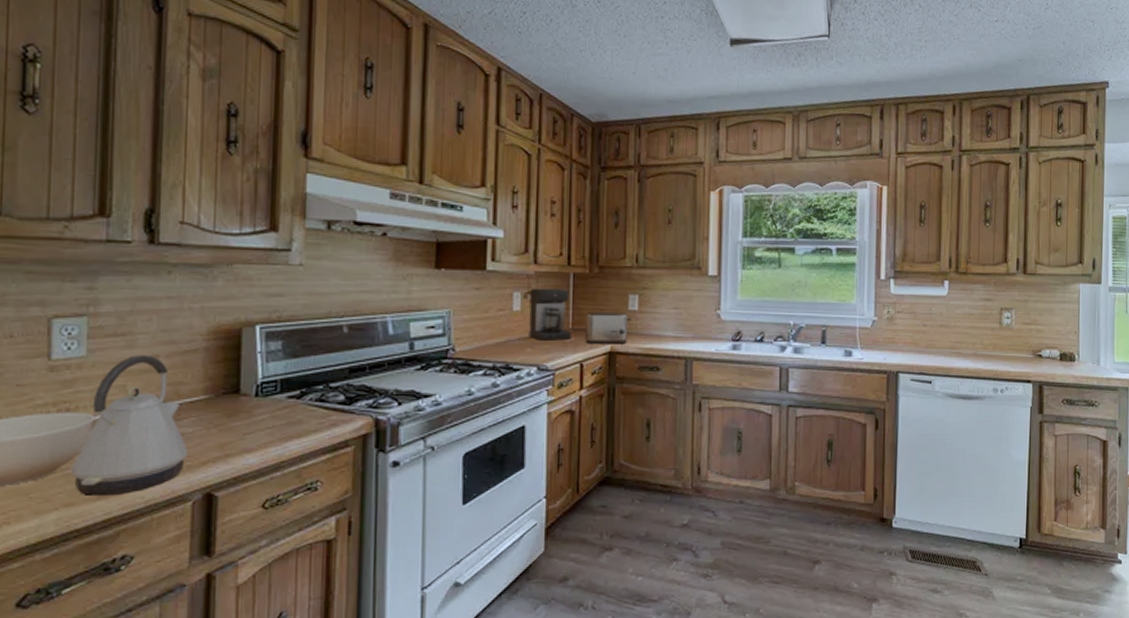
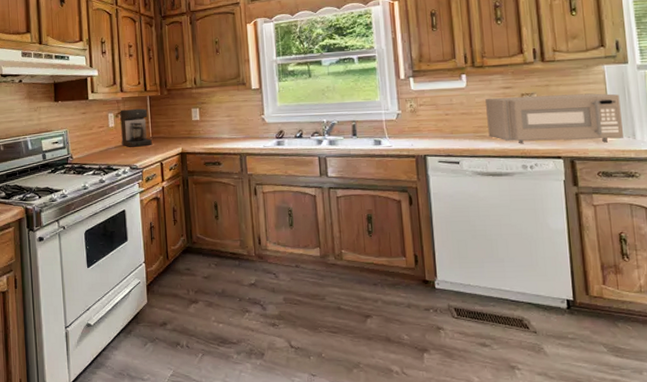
toaster: present [585,312,631,344] -> none [161,122,195,148]
microwave: none [964,310,1090,367] -> present [485,93,625,144]

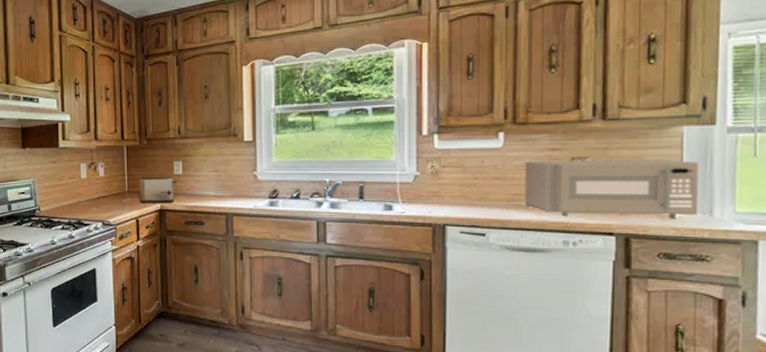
coffee maker: present [120,108,152,148] -> none [93,159,128,202]
toaster: none [161,122,195,148] -> present [138,177,177,203]

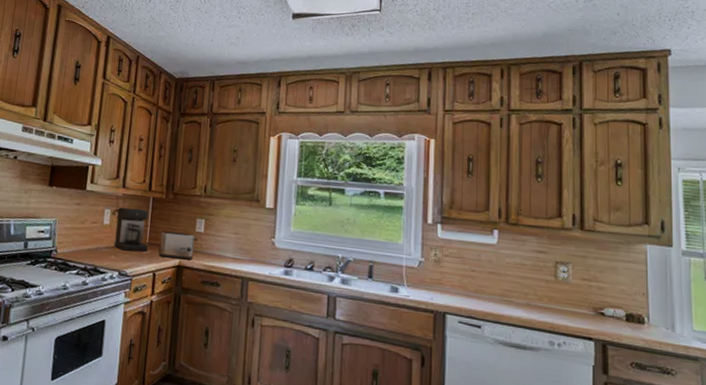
coffee maker: none [93,159,128,202] -> present [114,207,149,252]
microwave: present [525,159,699,218] -> none [516,259,663,329]

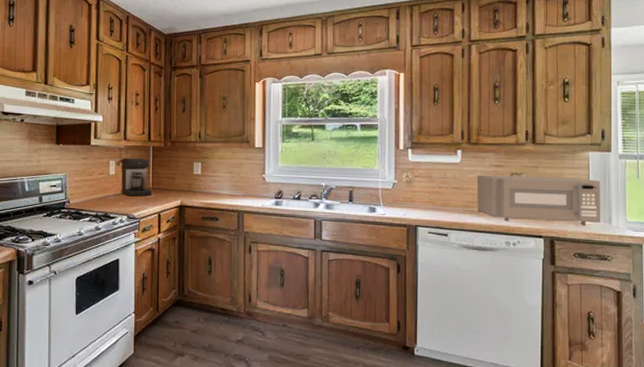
toaster: present [158,230,198,260] -> none [162,175,196,200]
microwave: none [516,259,663,329] -> present [477,174,601,225]

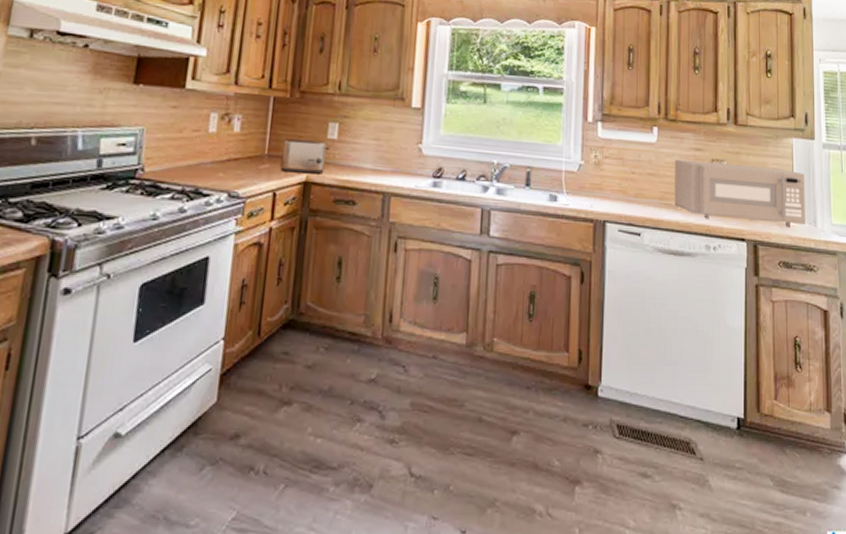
coffee maker: present [121,158,151,197] -> none [222,110,268,167]
toaster: none [162,175,196,200] -> present [280,138,330,175]

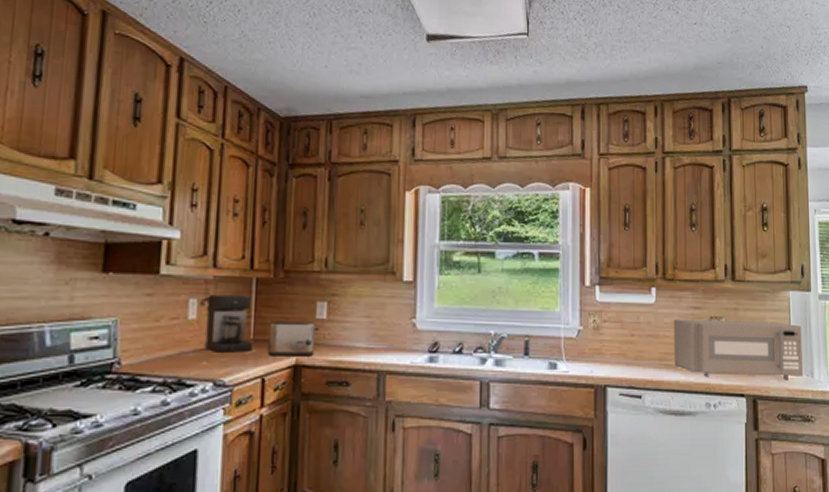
coffee maker: none [222,110,268,167] -> present [205,294,252,354]

